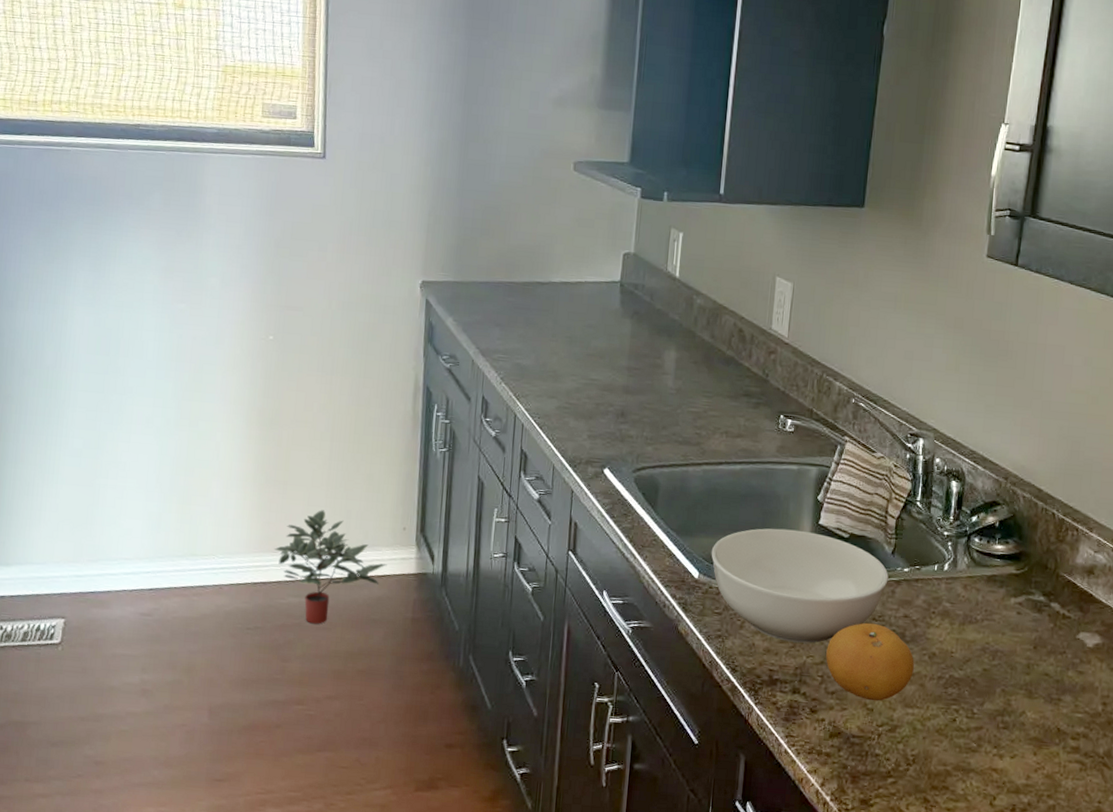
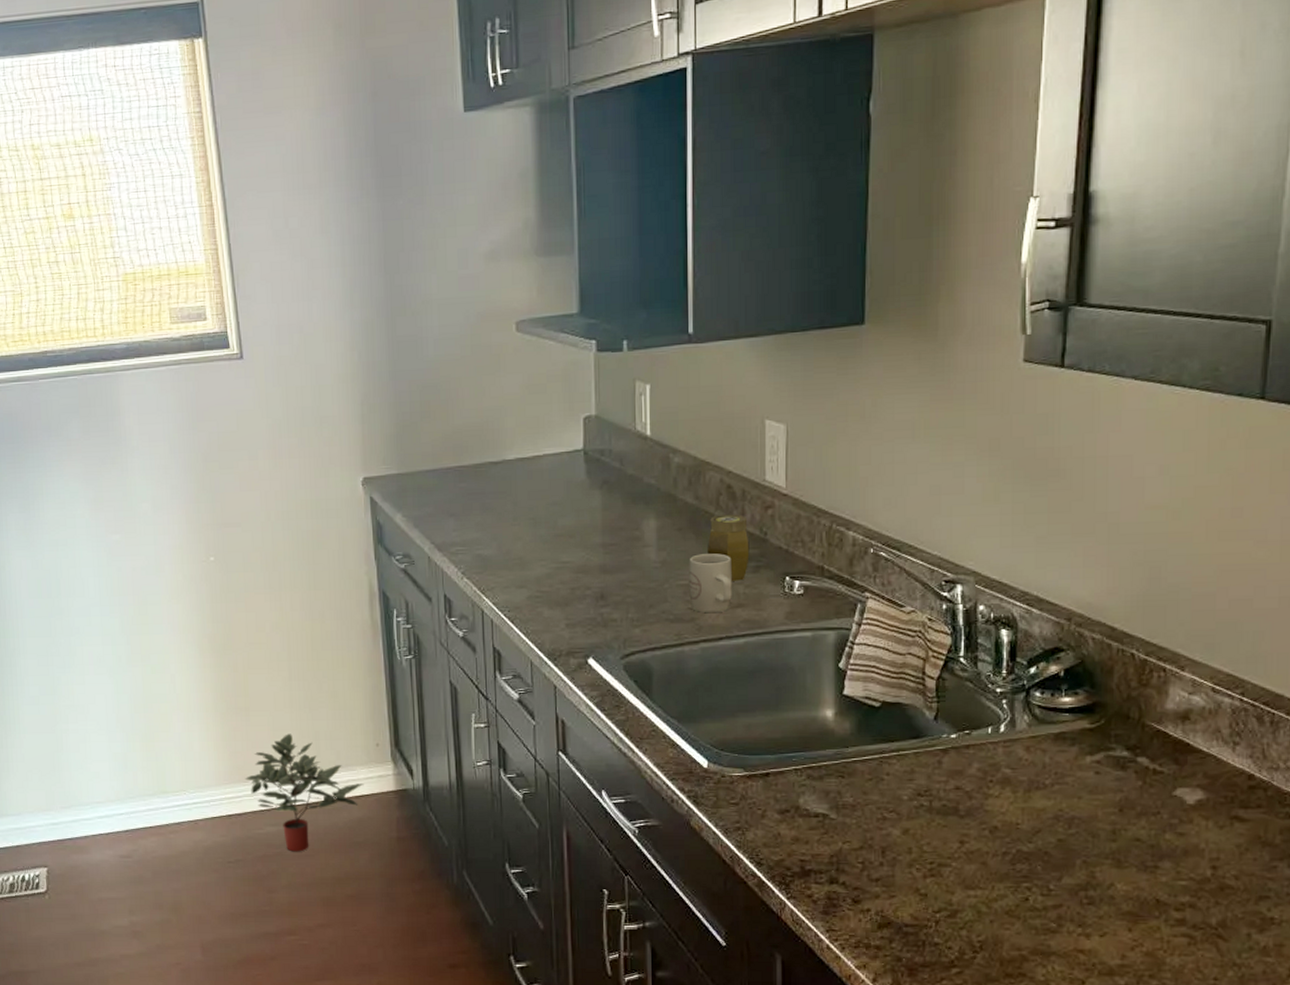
mug: none [697,386,737,440] -> present [688,553,733,614]
bowl: present [711,528,889,644] -> none [720,704,932,828]
jar: none [717,354,754,414] -> present [708,514,750,581]
fruit: present [826,623,914,701] -> none [866,799,972,885]

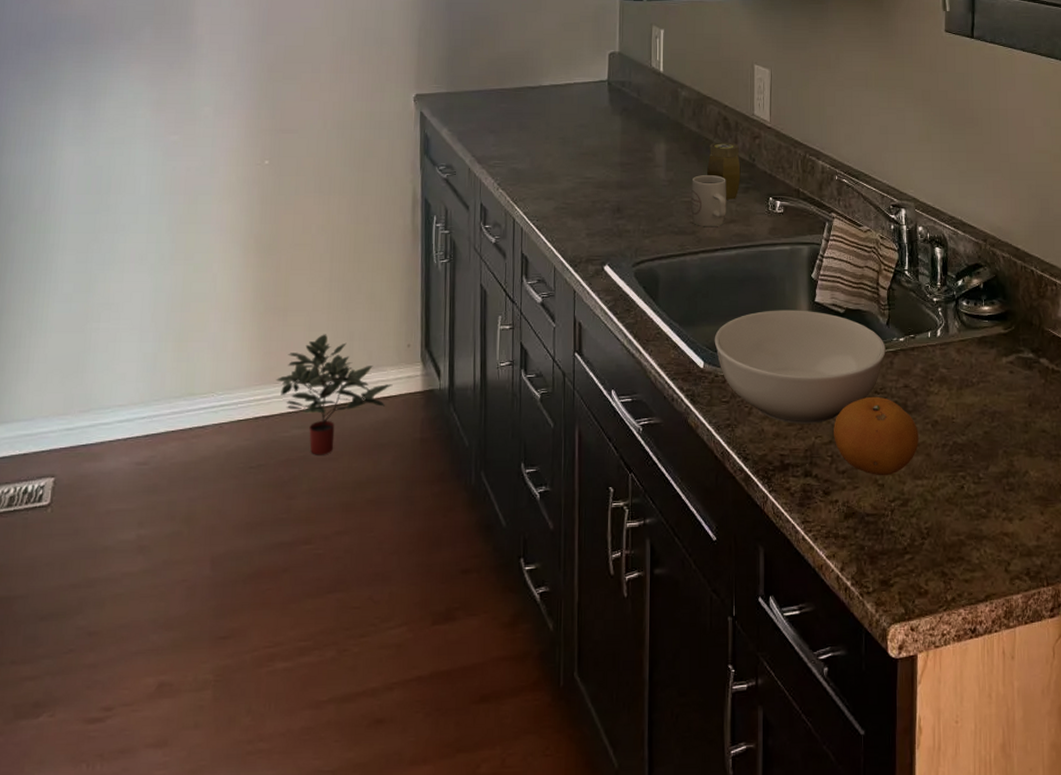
bowl: none [720,704,932,828] -> present [714,310,886,424]
fruit: none [866,799,972,885] -> present [834,396,919,476]

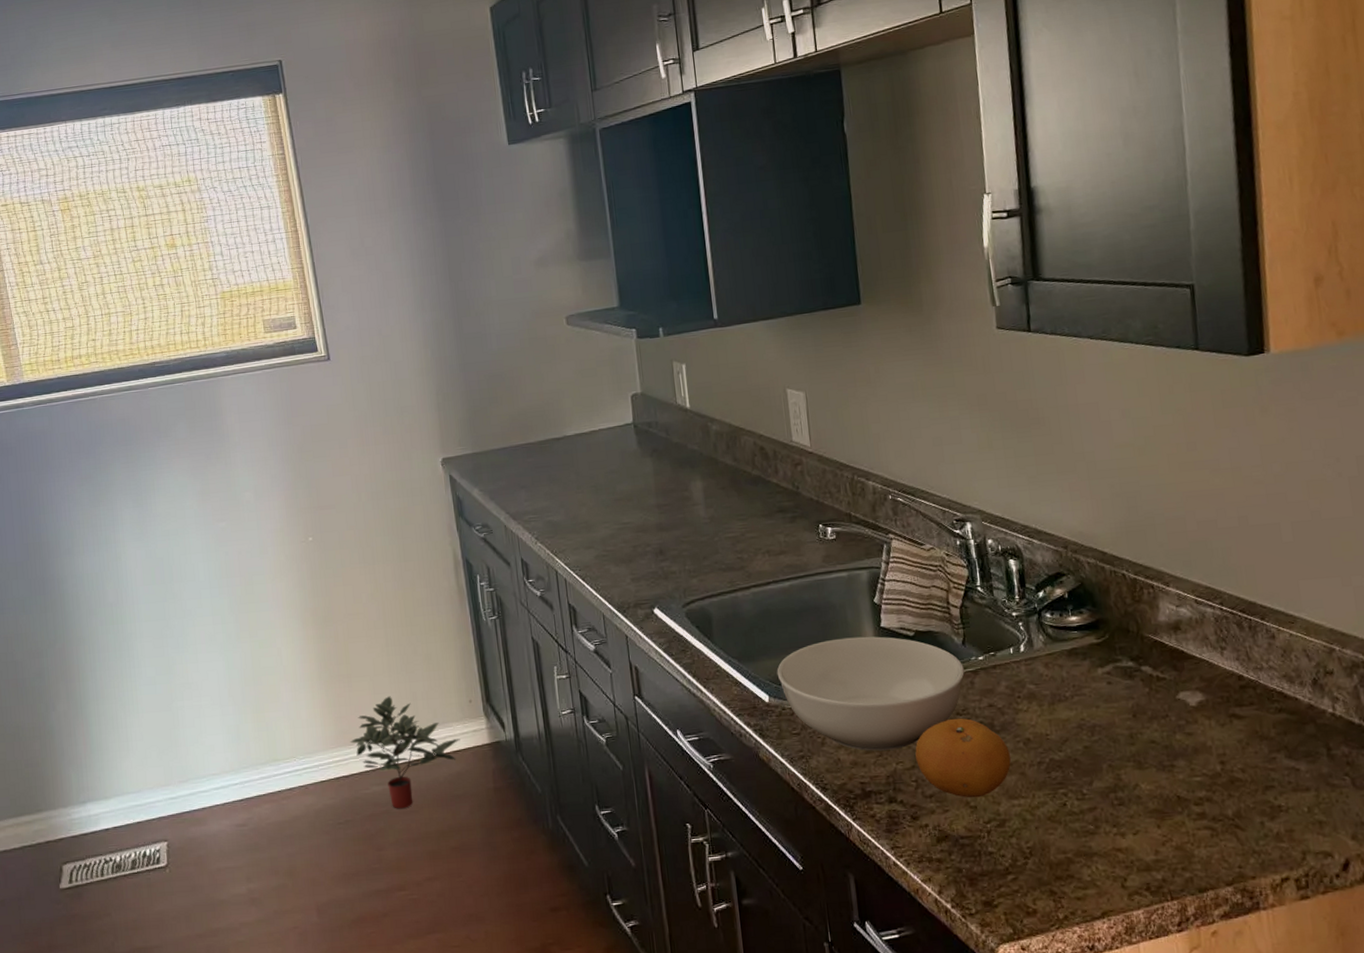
mug: present [690,175,727,227] -> none [734,507,775,561]
jar: present [707,142,741,200] -> none [748,472,786,531]

